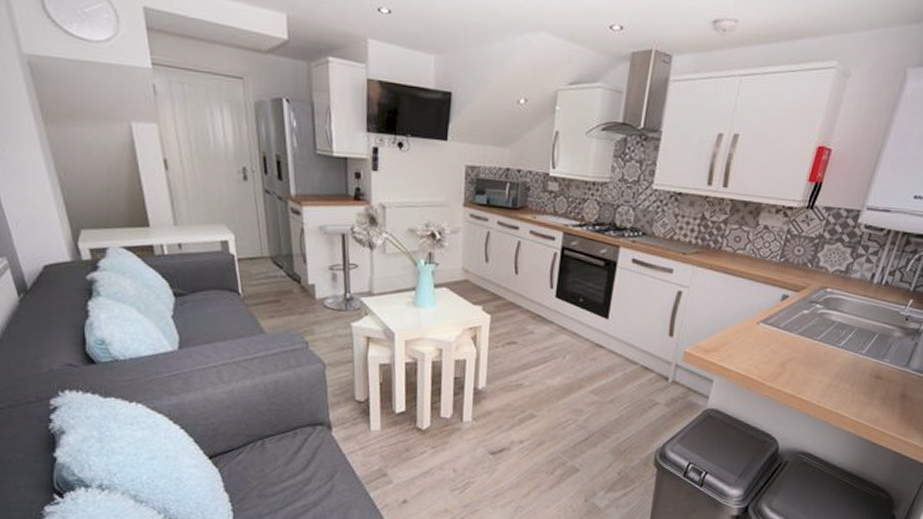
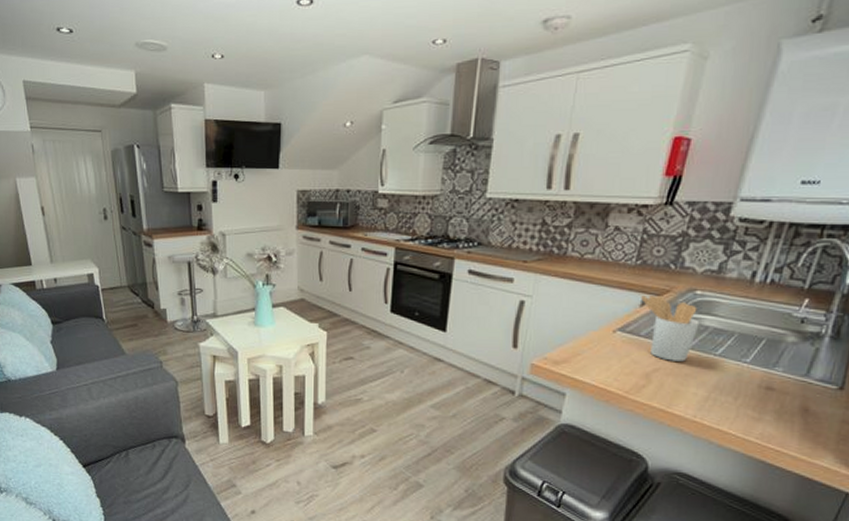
utensil holder: none [782,290,828,352] -> present [641,294,700,362]

